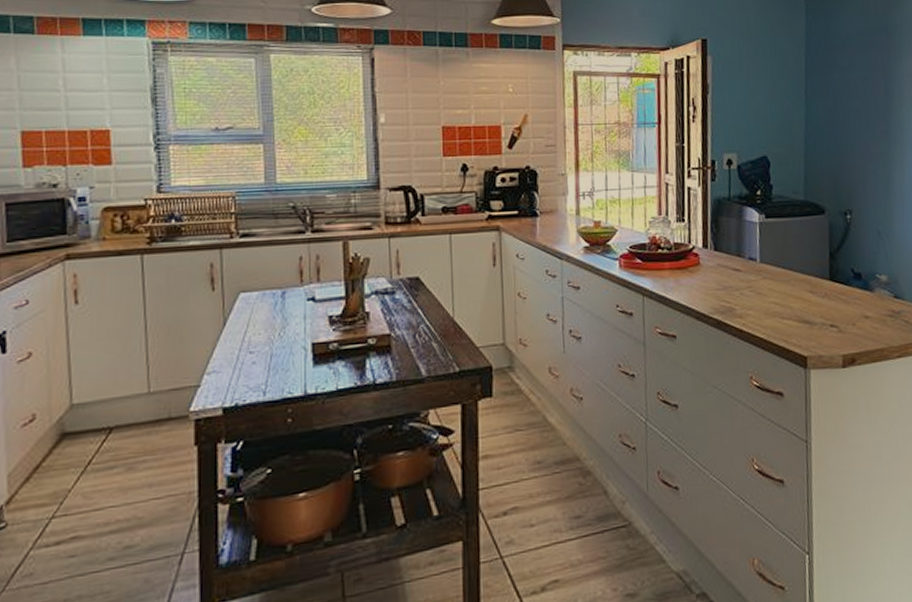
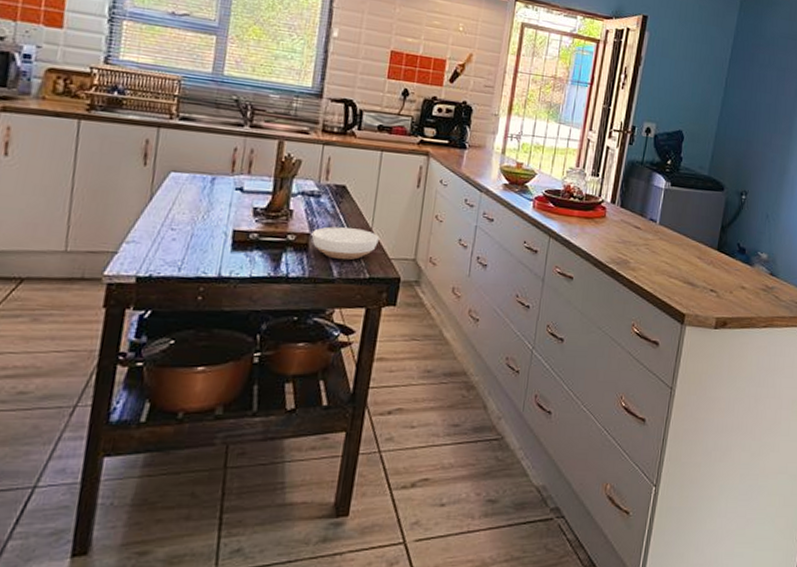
bowl: none [393,320,463,357] -> present [312,226,379,260]

